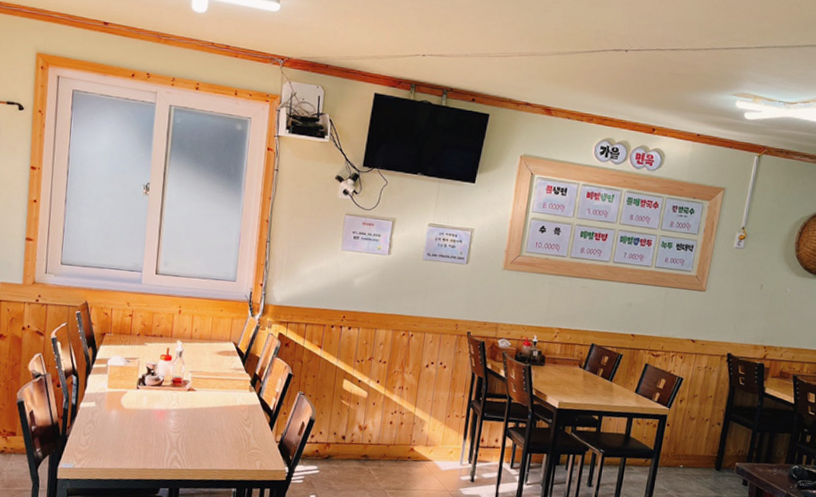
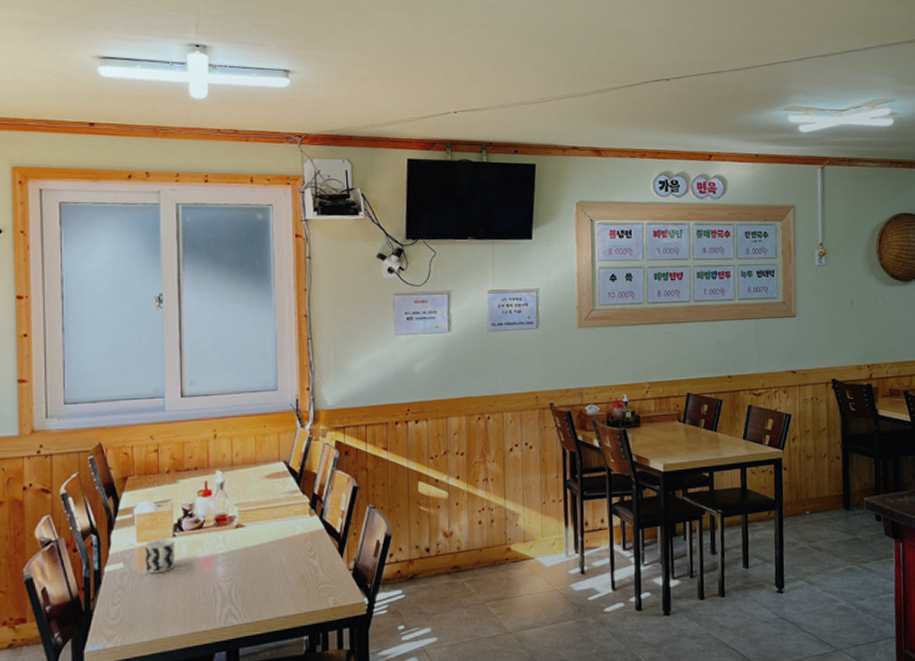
cup: none [112,388,138,416] -> present [145,538,176,574]

